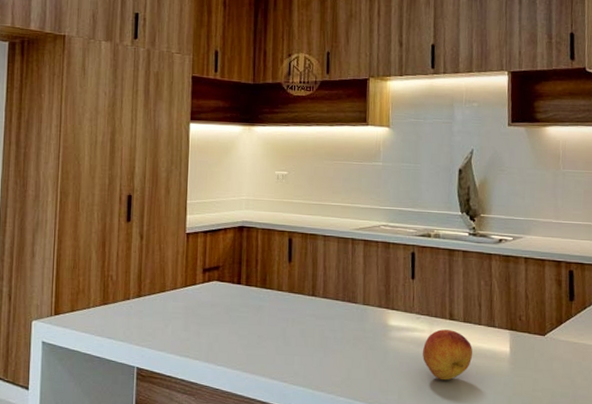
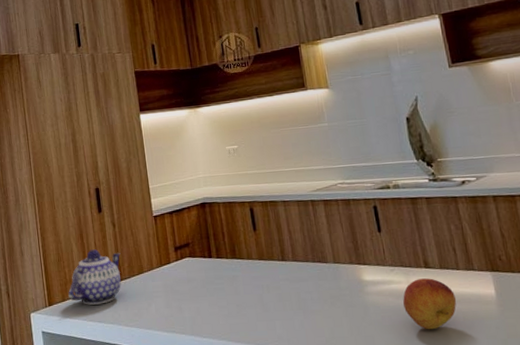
teapot: none [79,260,144,320] -> present [68,249,121,305]

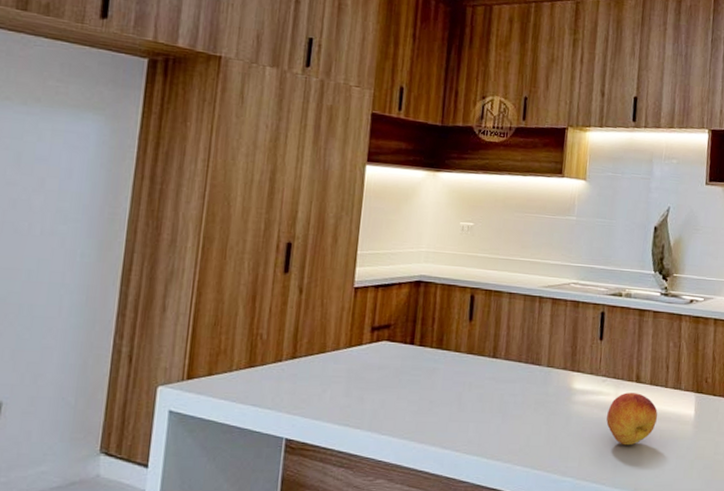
teapot: present [68,249,121,305] -> none [218,316,302,384]

